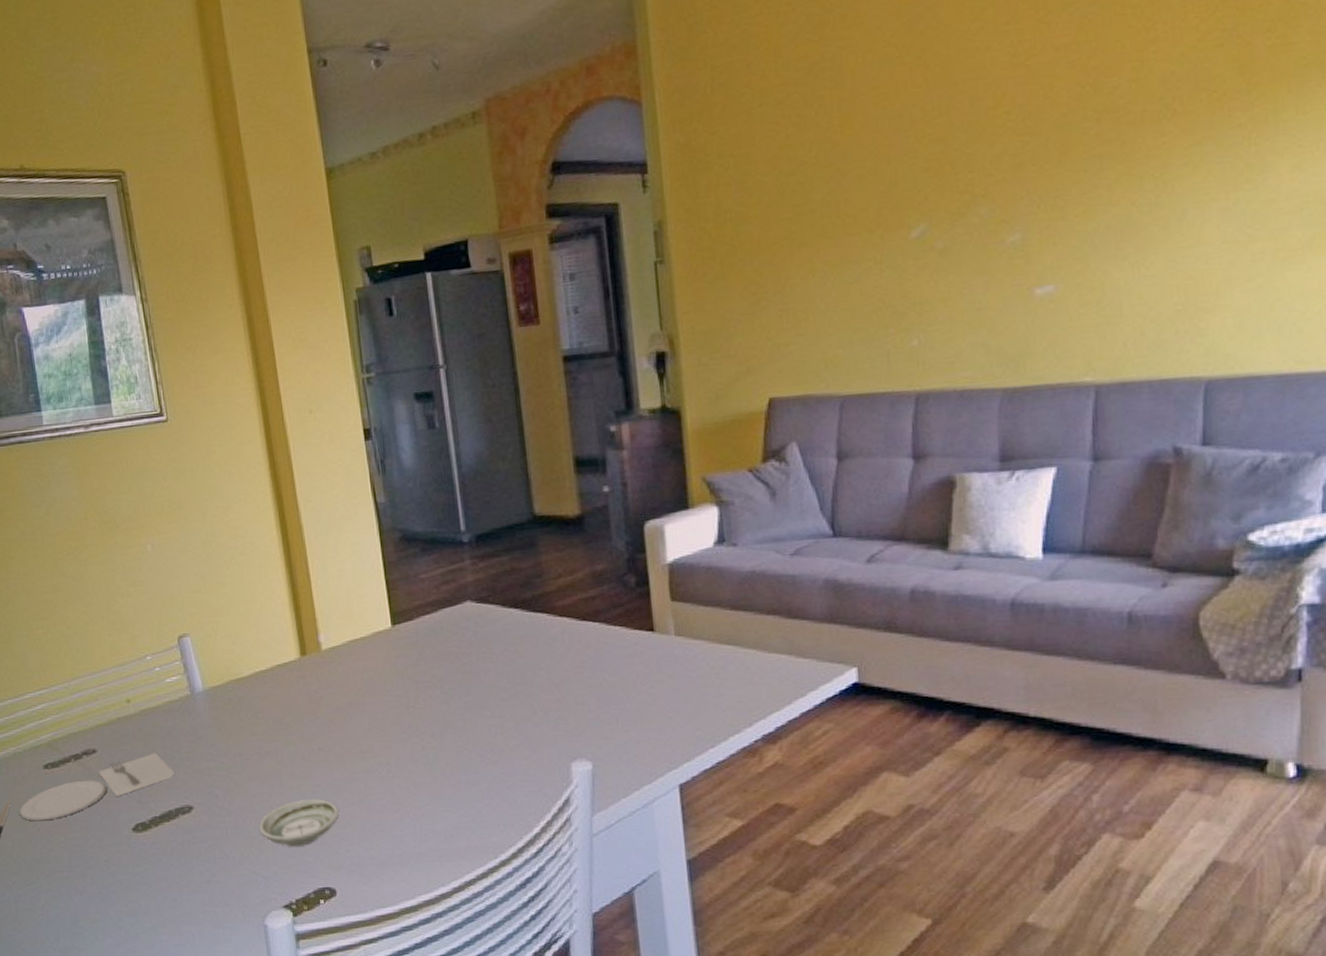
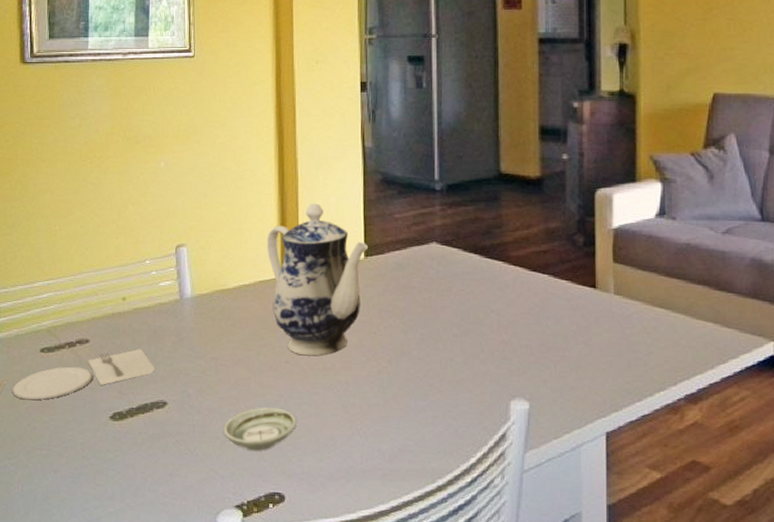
teapot: none [280,572,394,740] -> present [267,203,368,356]

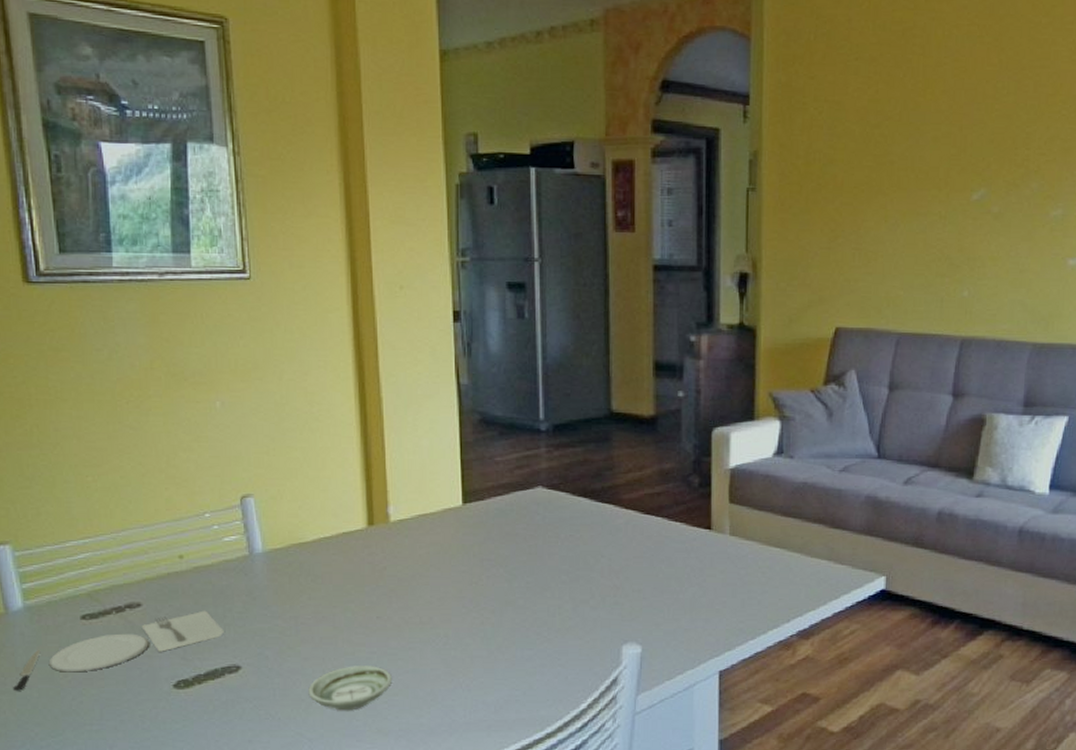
teapot: present [267,203,368,356] -> none [350,446,466,610]

